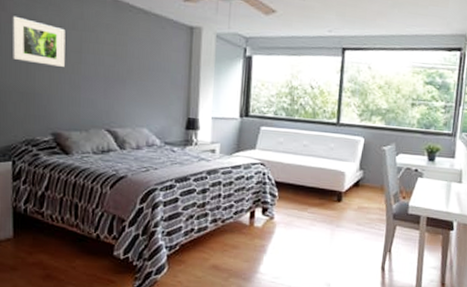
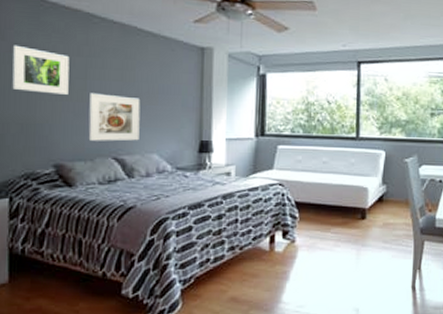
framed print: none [83,66,132,115] -> present [88,93,141,142]

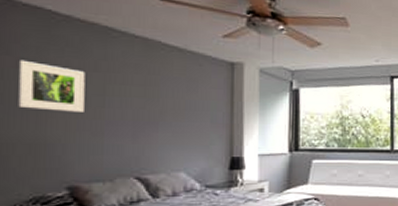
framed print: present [88,93,141,142] -> none [107,110,166,160]

